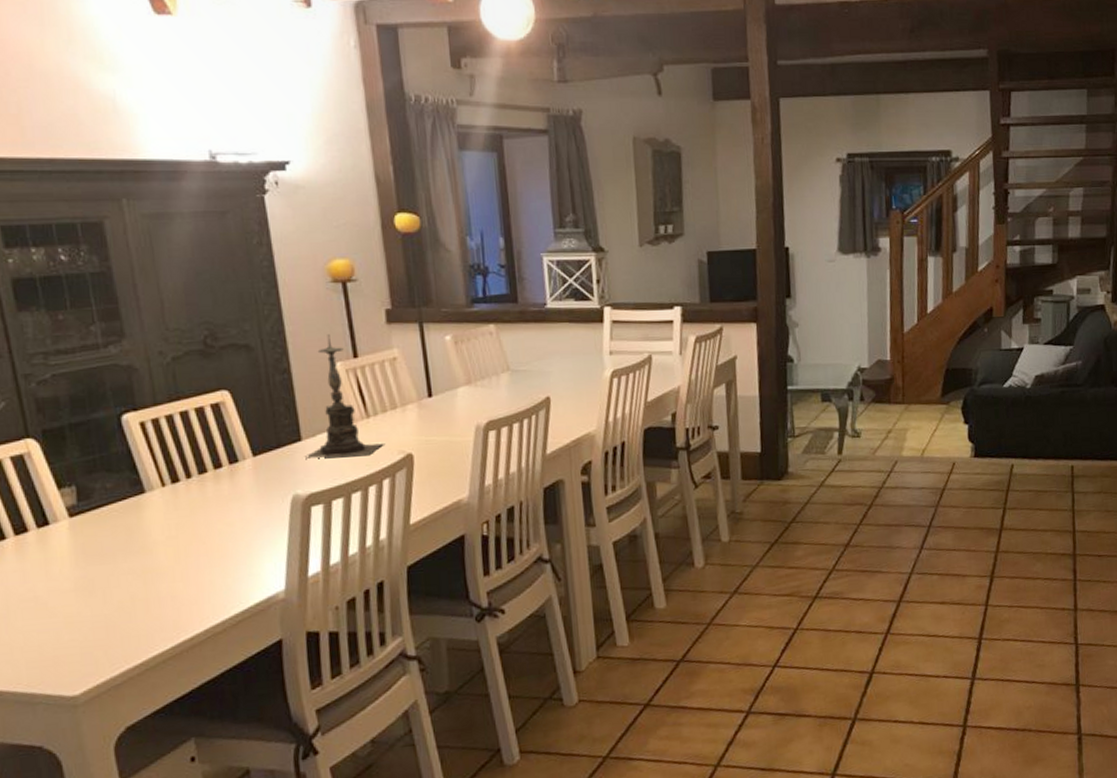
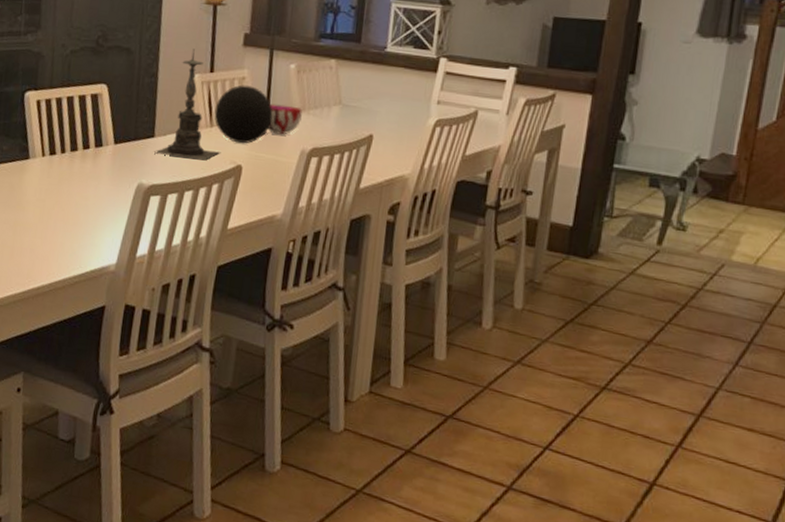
decorative orb: none [368,365,437,431] -> present [214,85,273,144]
decorative bowl: none [431,380,470,414] -> present [267,103,302,135]

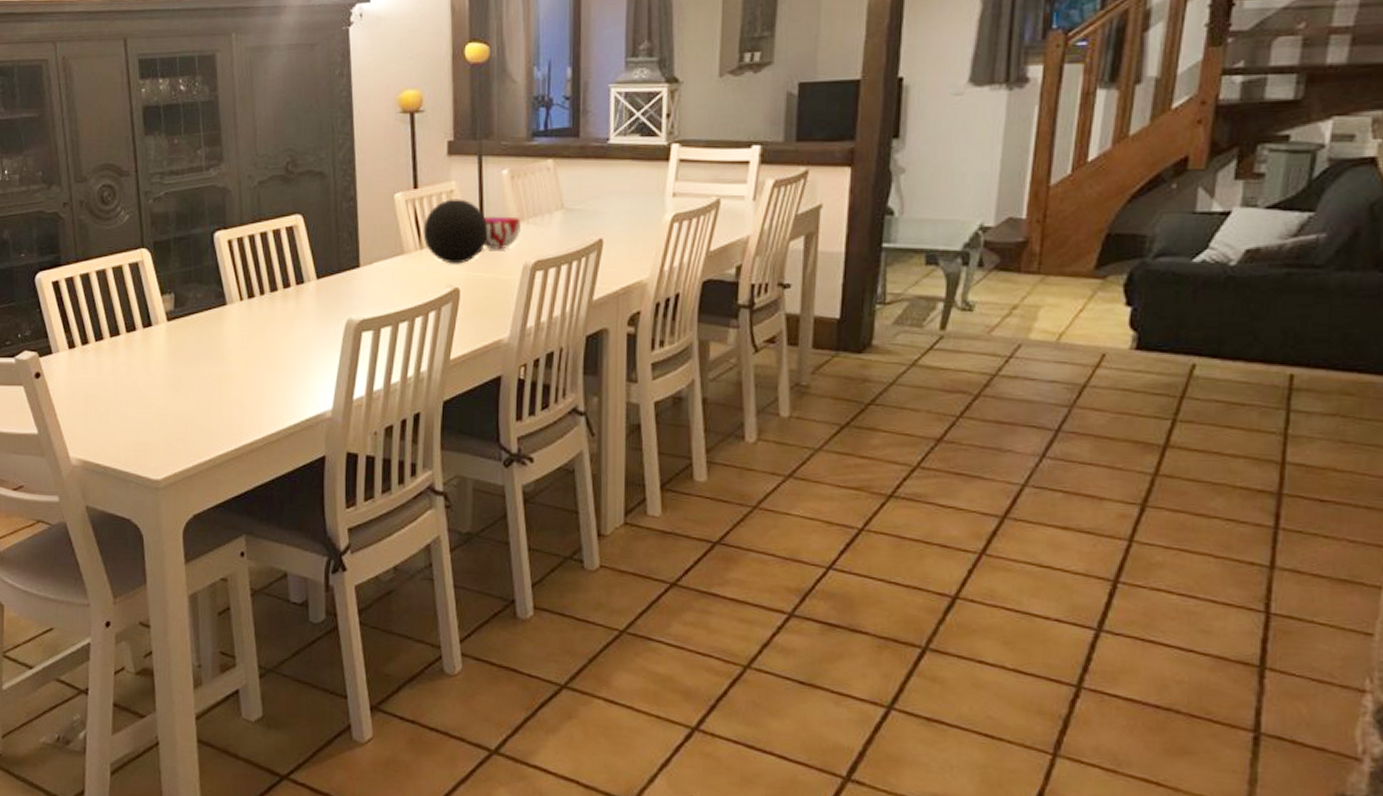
candle holder: present [153,48,220,160] -> none [360,164,434,286]

